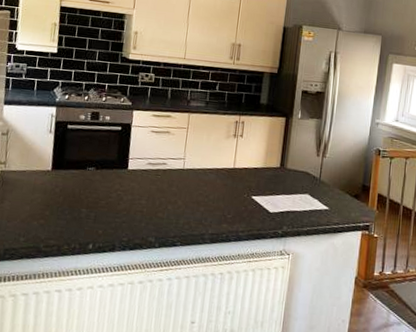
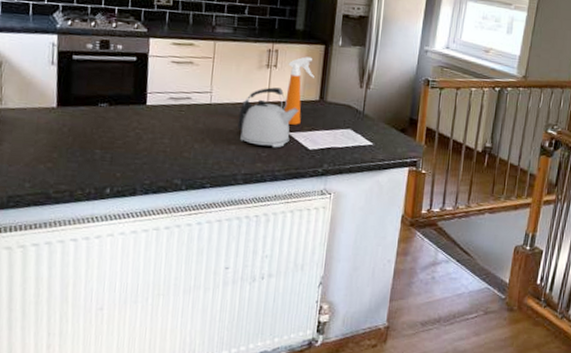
kettle: none [206,155,262,211] -> present [237,87,299,148]
spray bottle: none [247,128,276,190] -> present [283,56,314,125]

